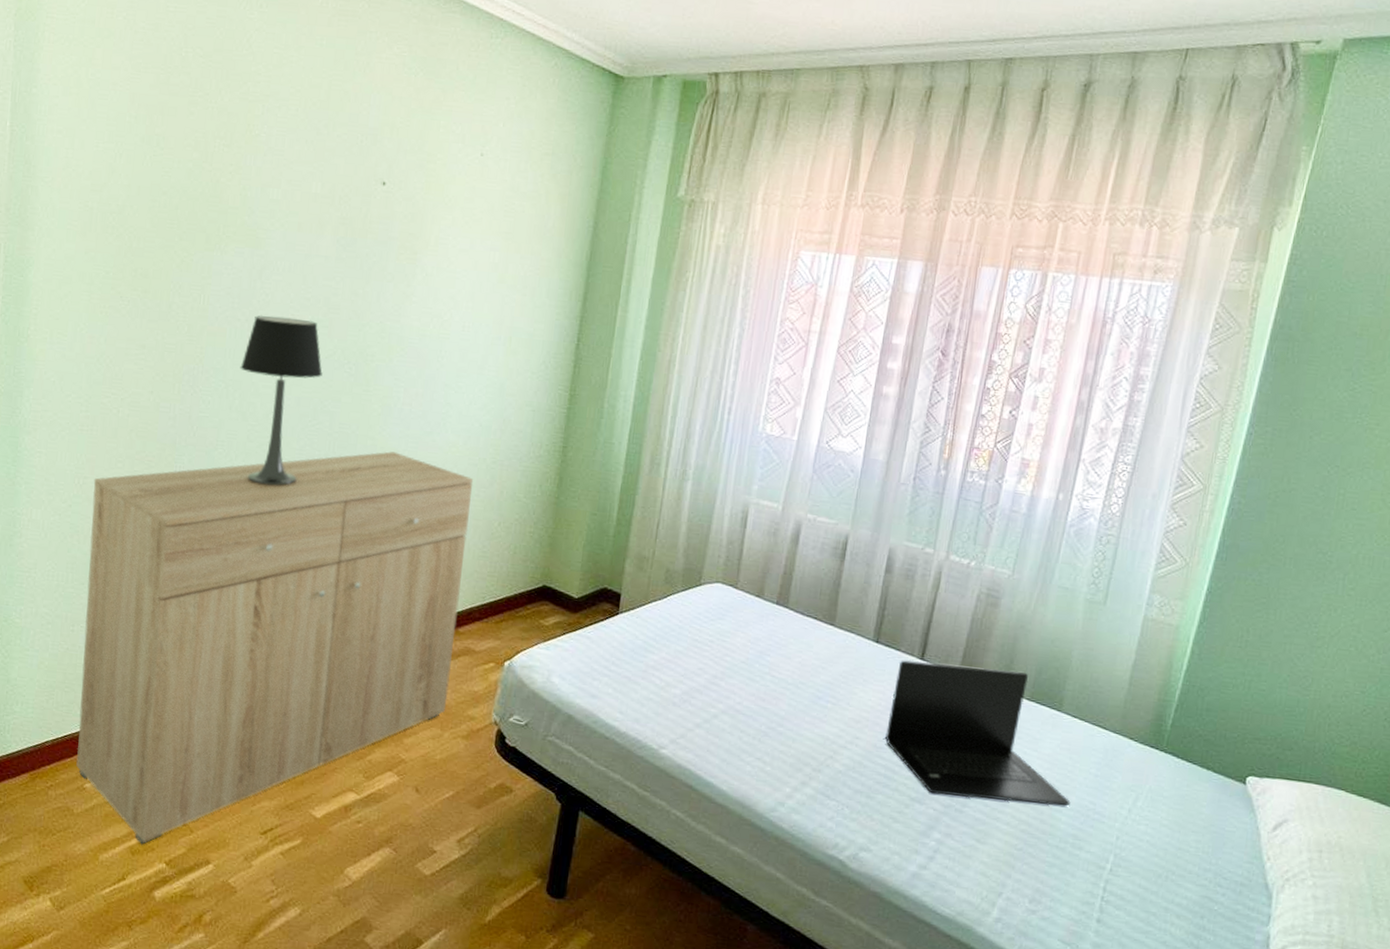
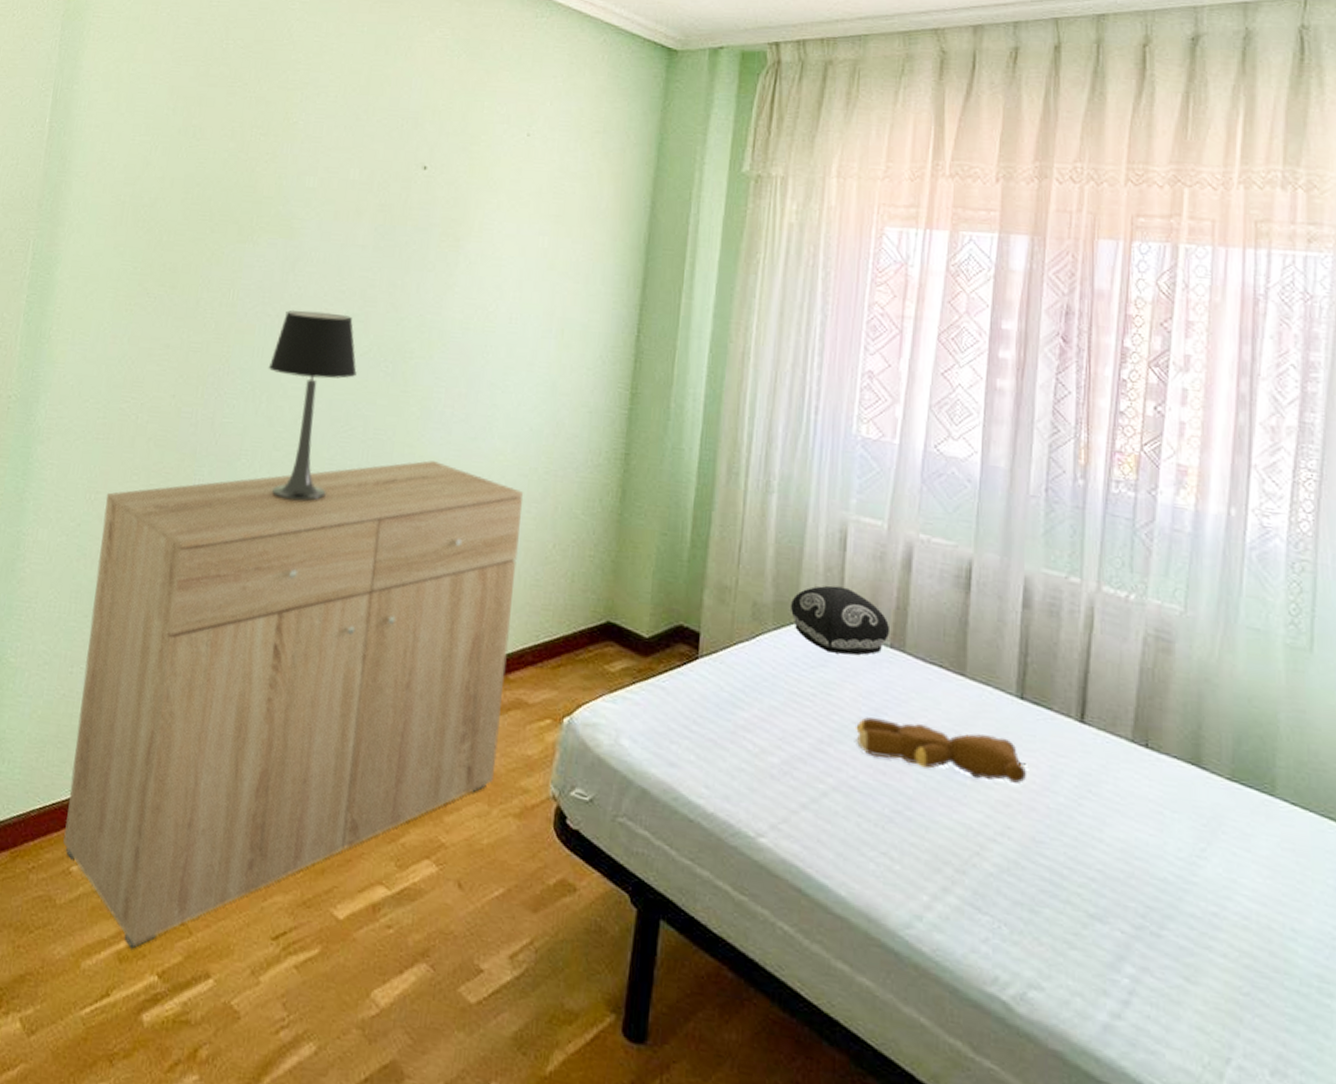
cushion: none [697,555,778,610] -> present [791,585,891,655]
teddy bear: none [743,658,876,706] -> present [856,717,1027,783]
laptop: present [885,659,1071,806] -> none [1046,721,1307,933]

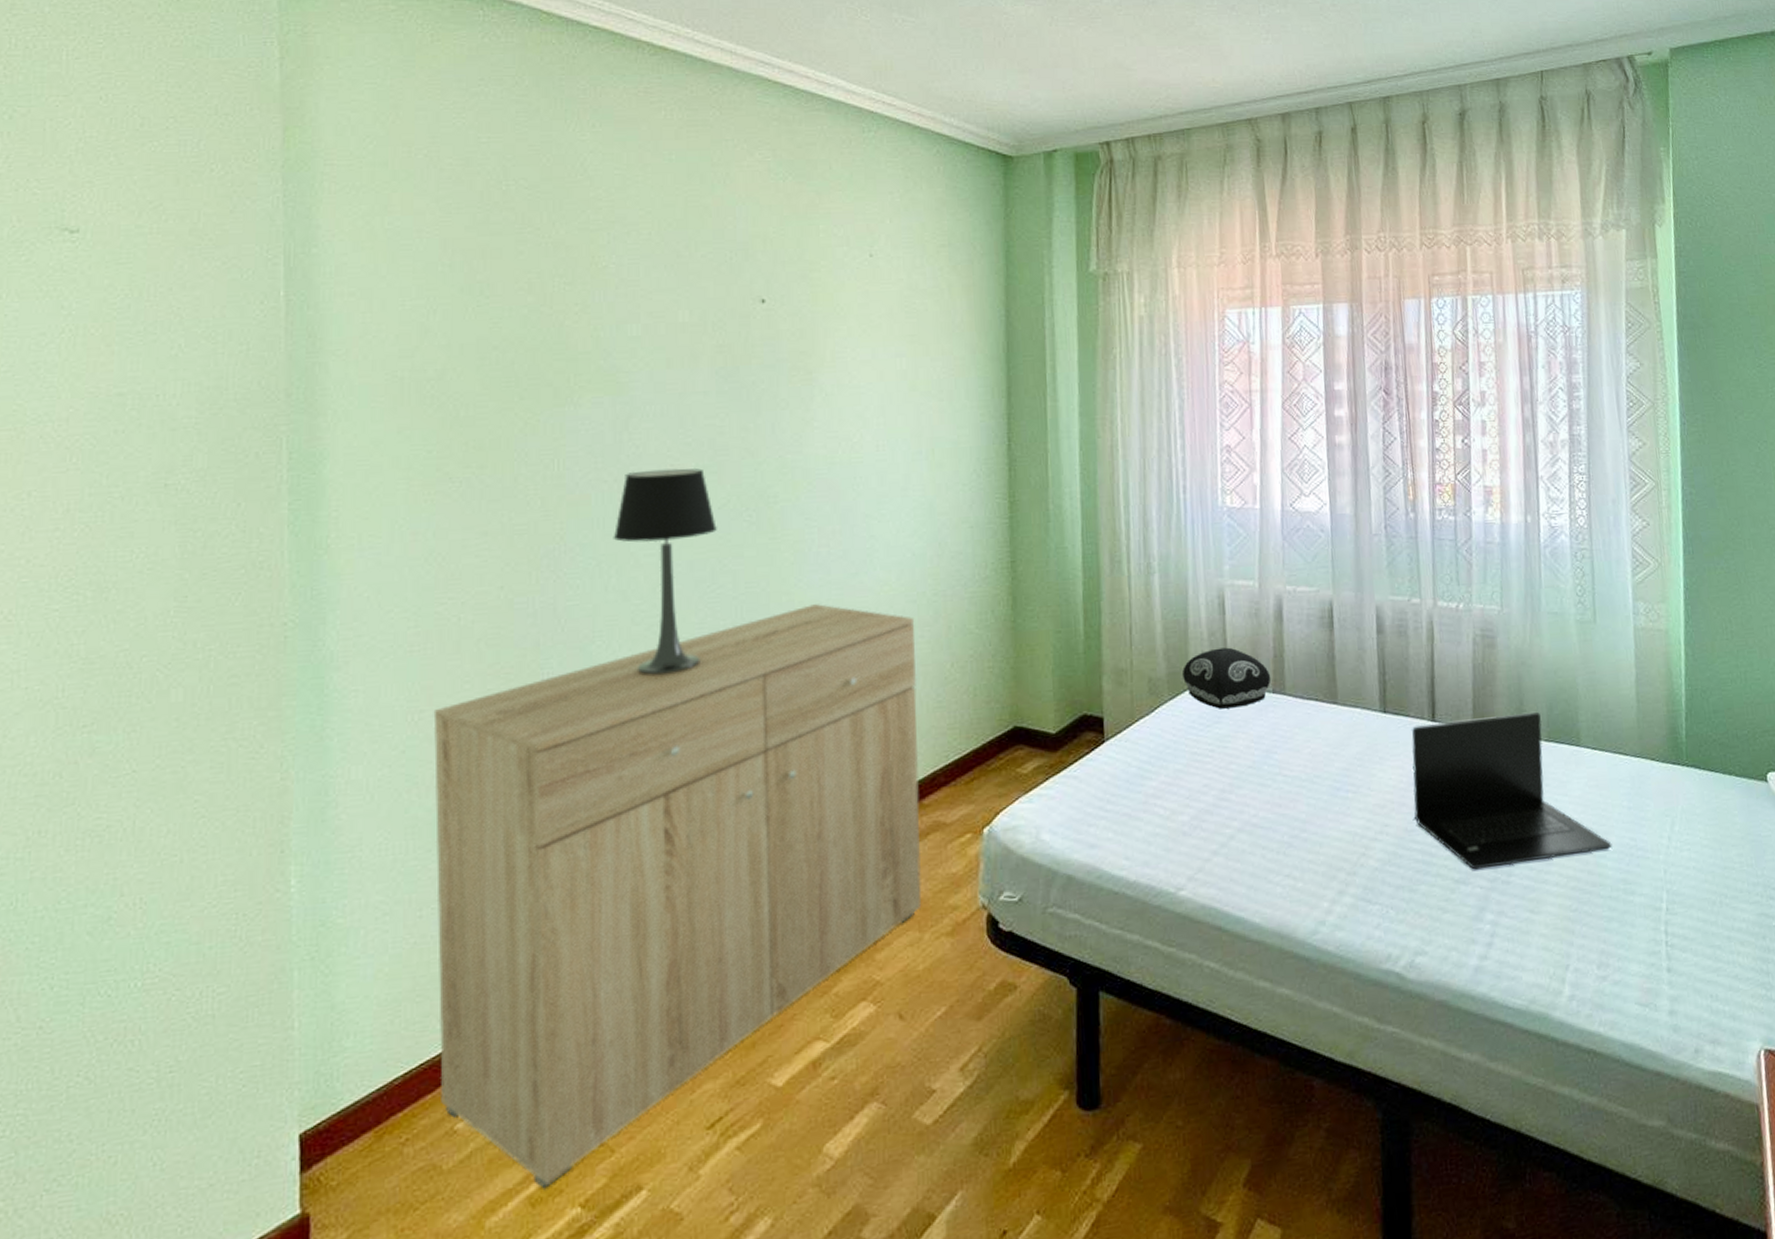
teddy bear: present [856,717,1027,783] -> none [1252,749,1396,793]
laptop: none [1046,721,1307,933] -> present [1411,711,1612,870]

